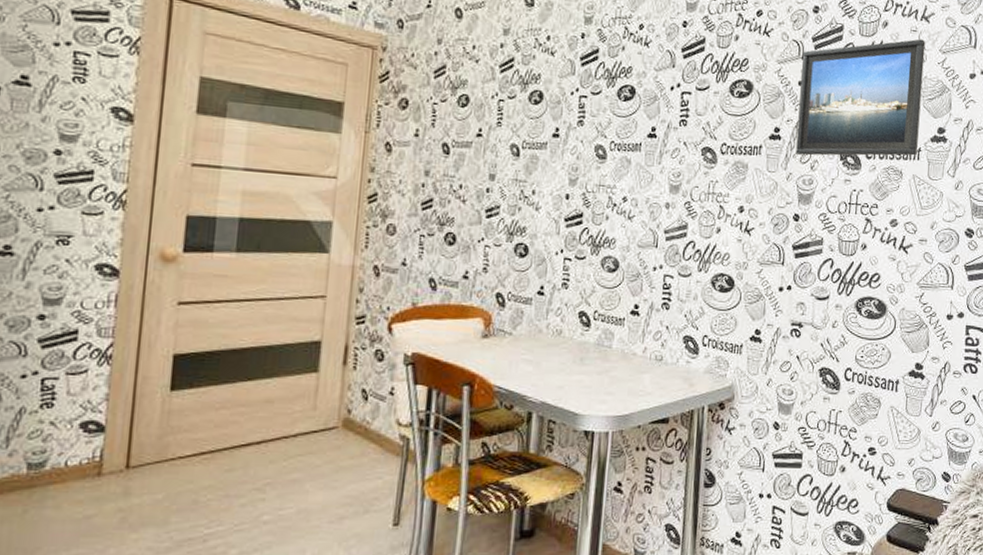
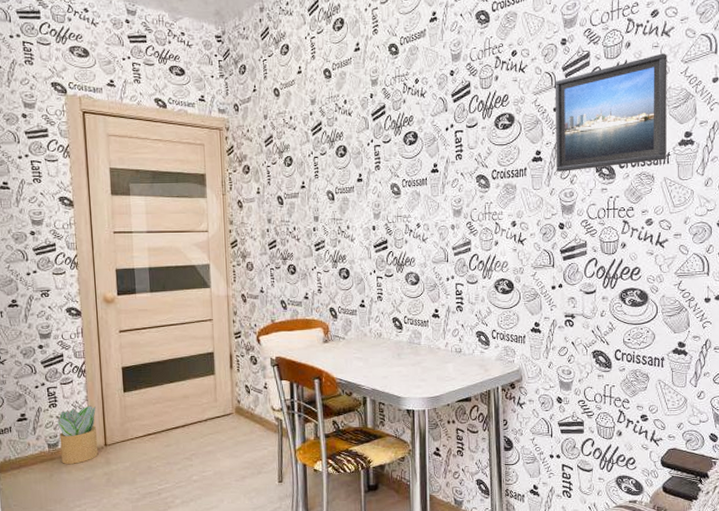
potted plant: none [46,408,120,494] -> present [57,406,99,464]

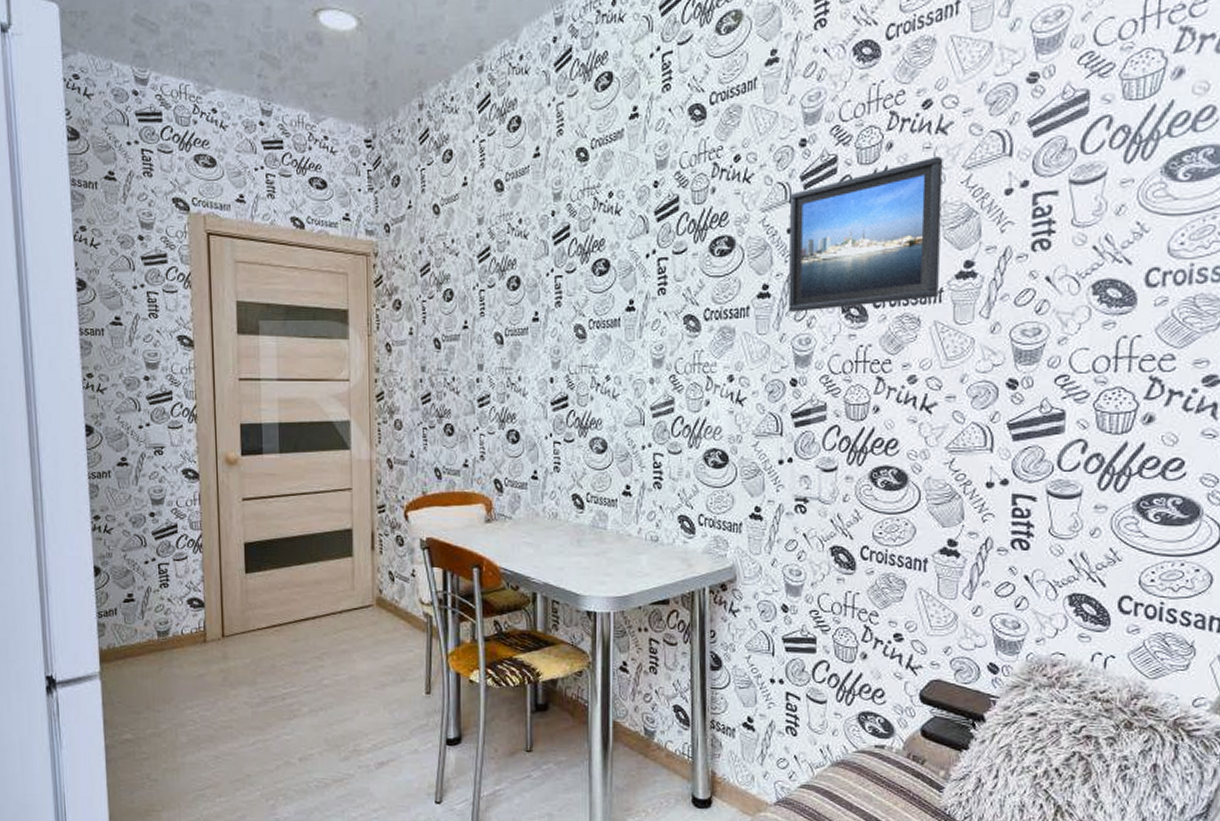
potted plant: present [57,406,99,464] -> none [169,587,215,657]

